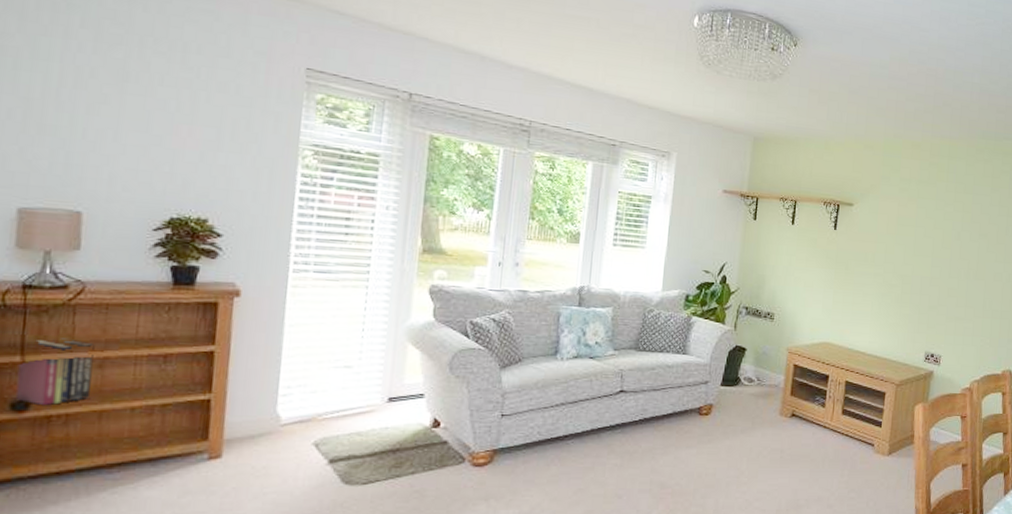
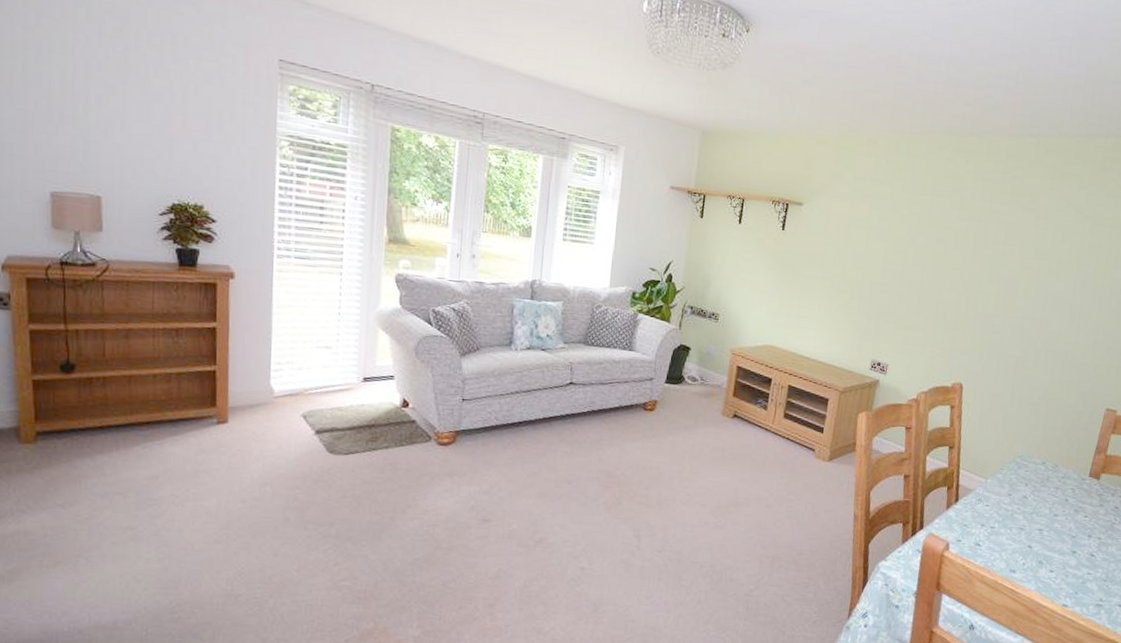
books: present [15,338,95,406] -> none [63,310,121,369]

